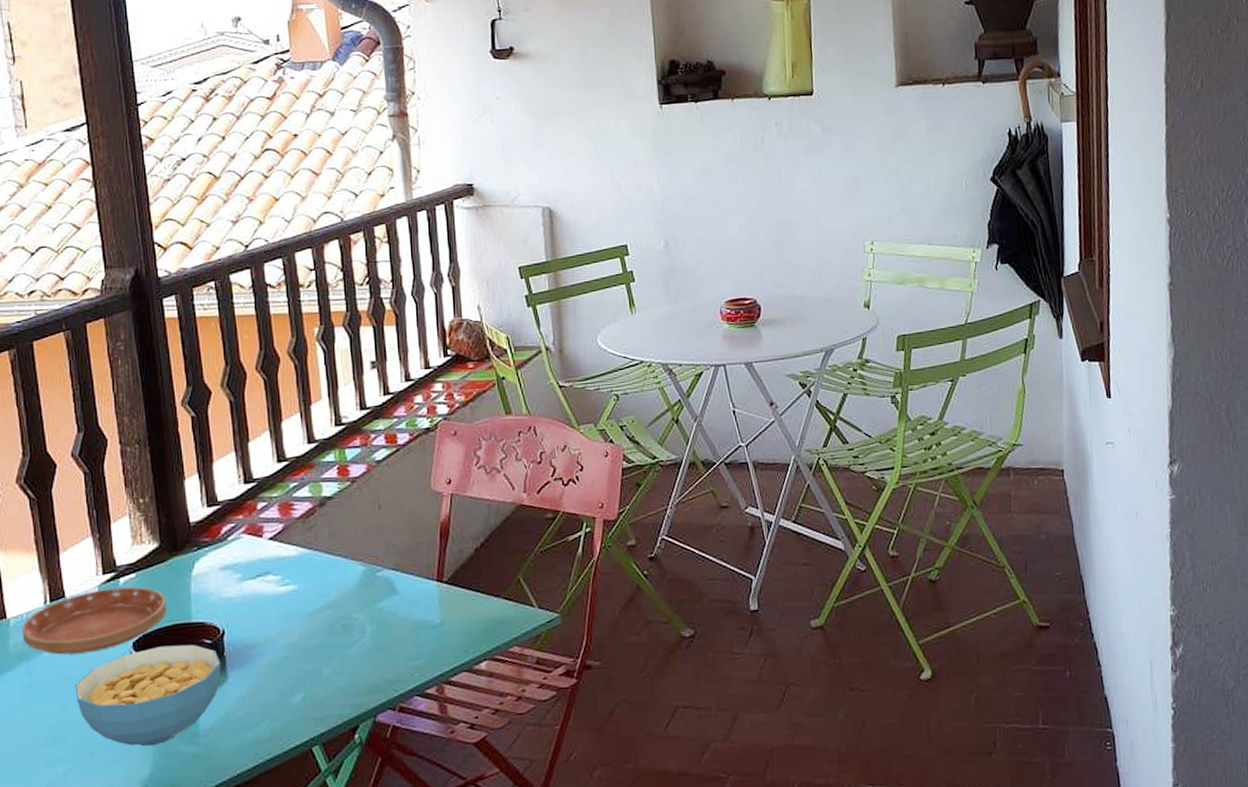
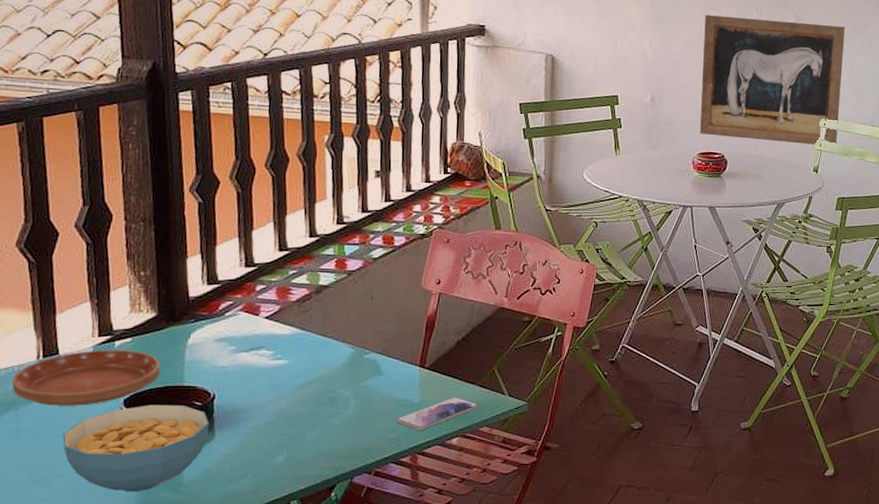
smartphone: none [417,613,506,656] -> present [396,396,479,430]
wall art: none [717,131,889,279] -> present [699,15,845,145]

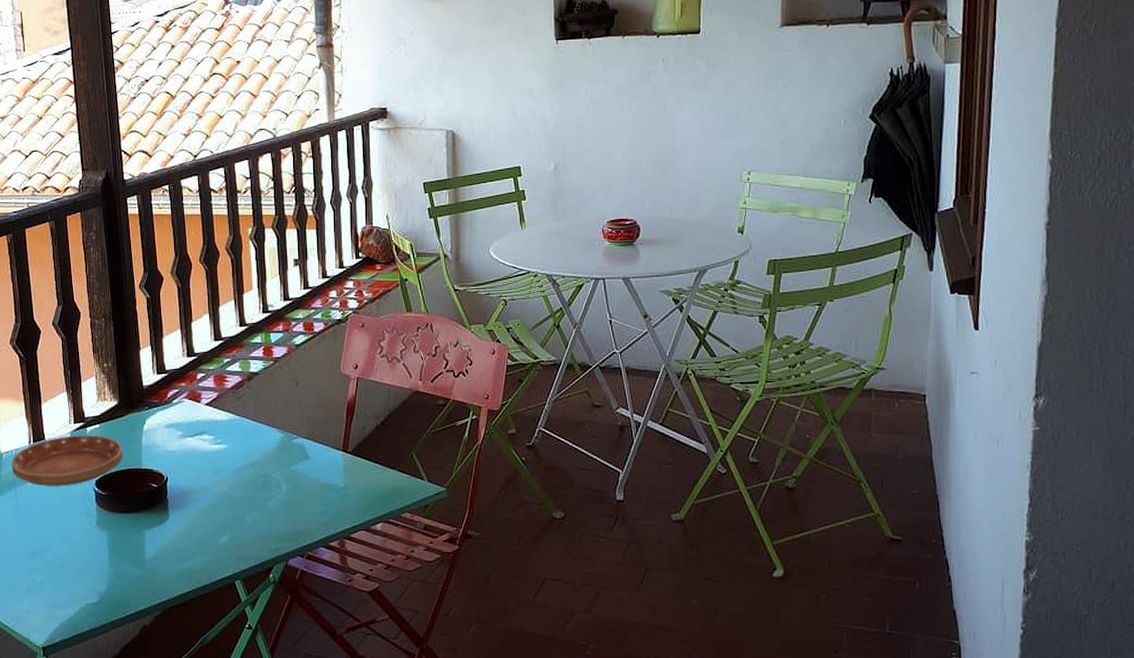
cereal bowl: present [62,405,209,493] -> none [50,486,164,567]
smartphone: present [396,396,479,430] -> none [324,481,400,515]
wall art: present [699,15,845,145] -> none [607,68,766,203]

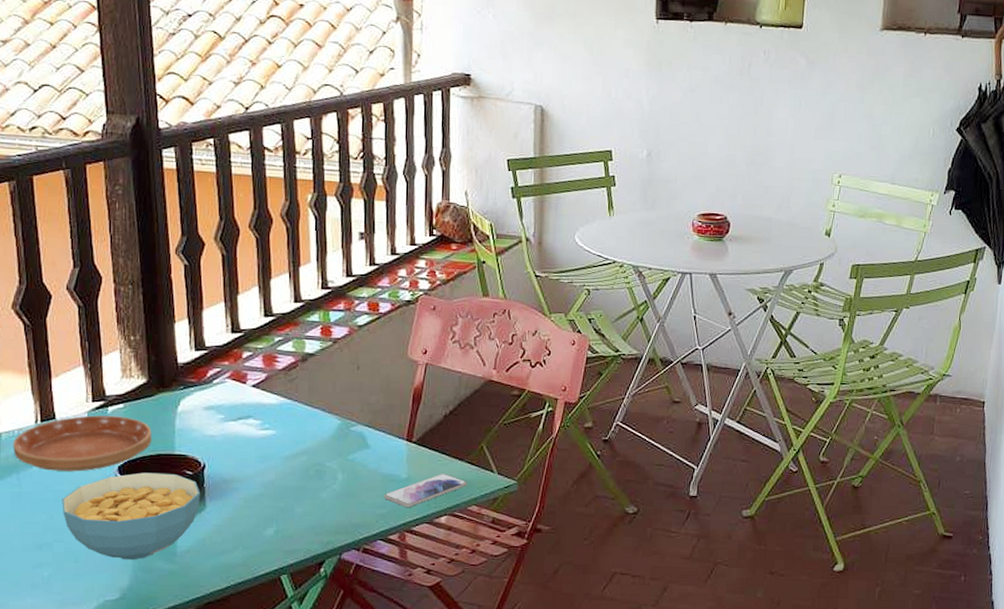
cereal bowl: none [50,486,164,567] -> present [62,472,200,560]
smartphone: none [324,481,400,515] -> present [384,473,468,507]

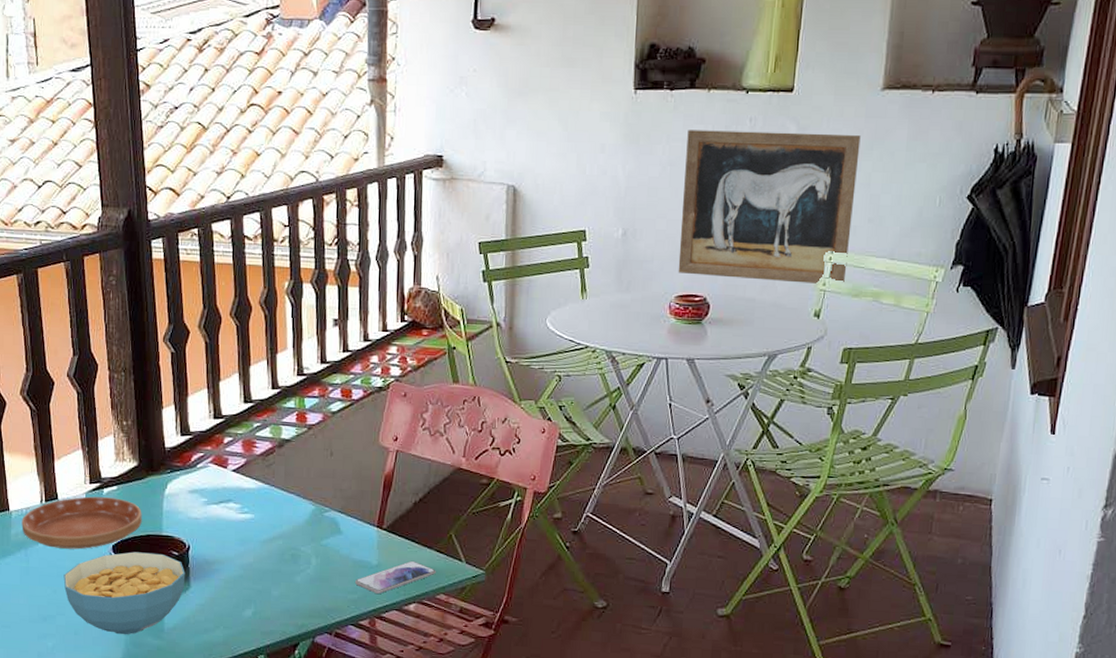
wall art: none [700,59,863,205] -> present [678,130,861,284]

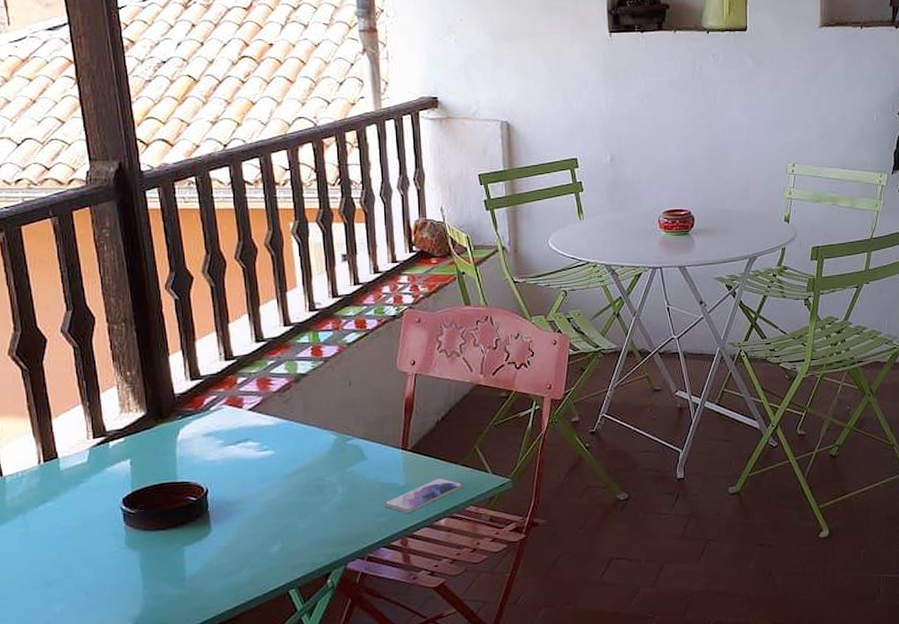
saucer: present [22,496,142,550] -> none [17,450,154,509]
cereal bowl: present [63,551,185,635] -> none [69,500,205,589]
wall art: present [678,130,861,284] -> none [660,65,808,194]

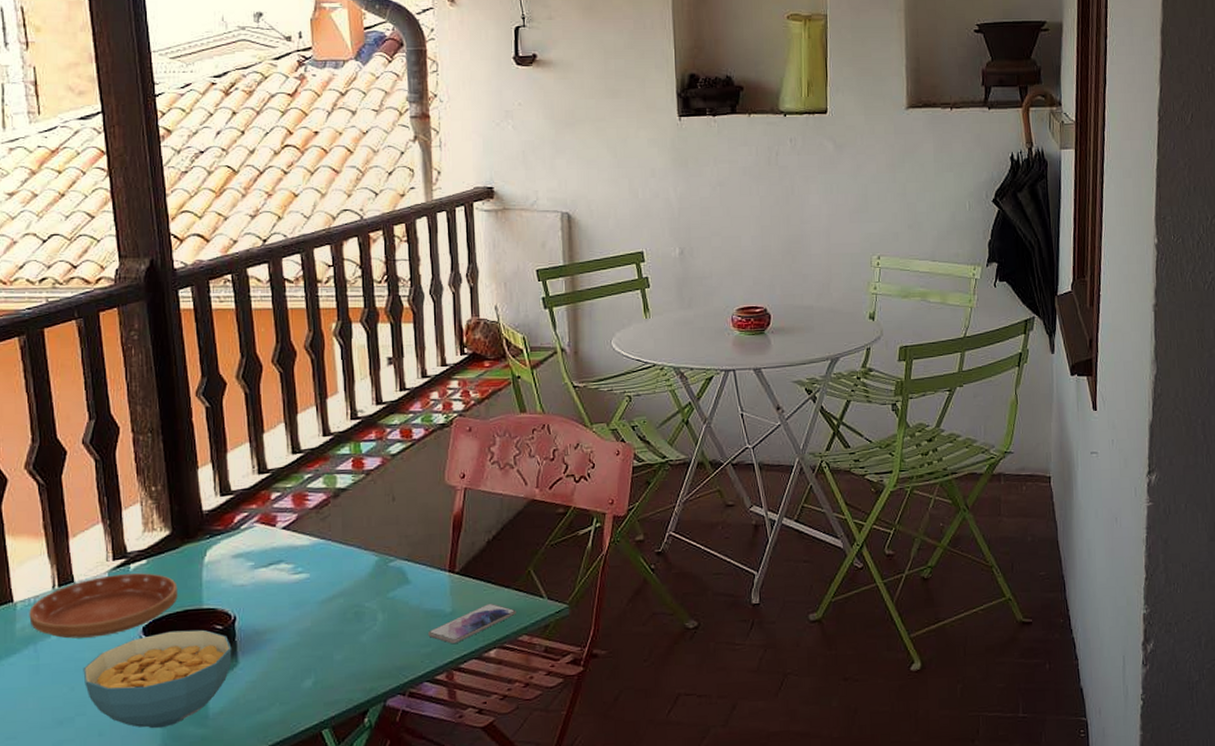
saucer: none [17,450,154,509] -> present [29,573,178,639]
cereal bowl: none [69,500,205,589] -> present [83,629,232,729]

